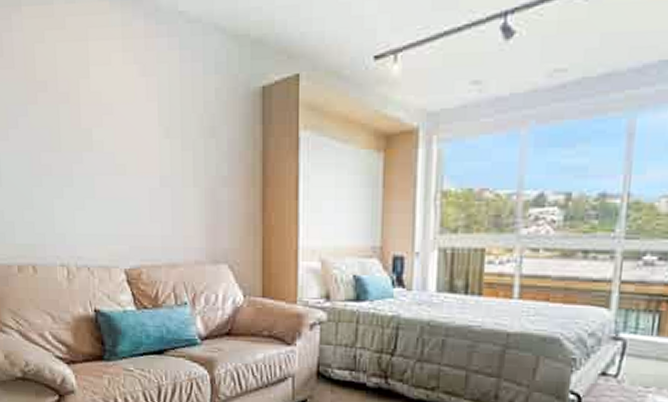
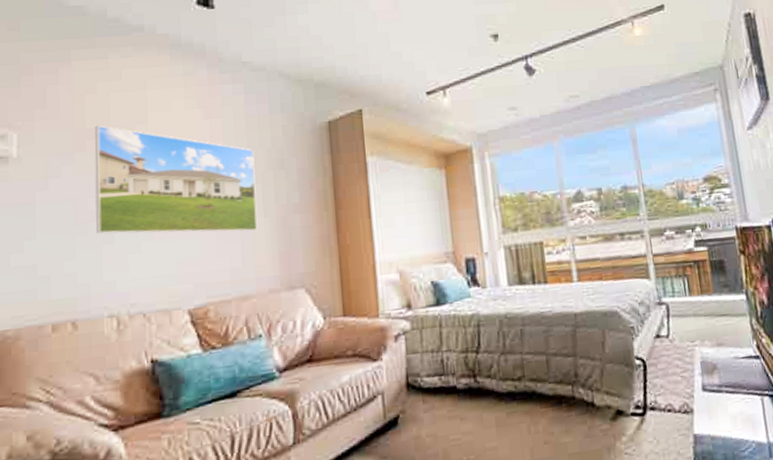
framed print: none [44,77,188,200] -> present [94,125,258,234]

